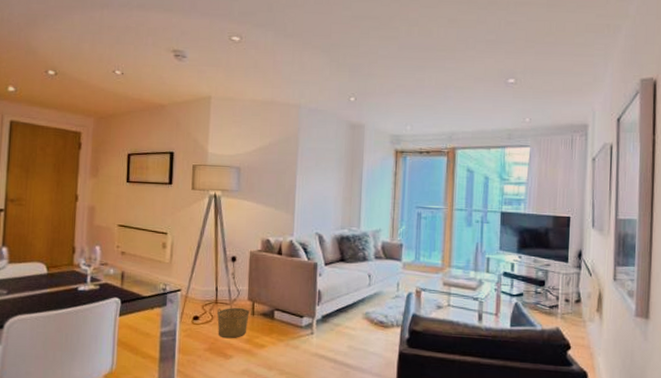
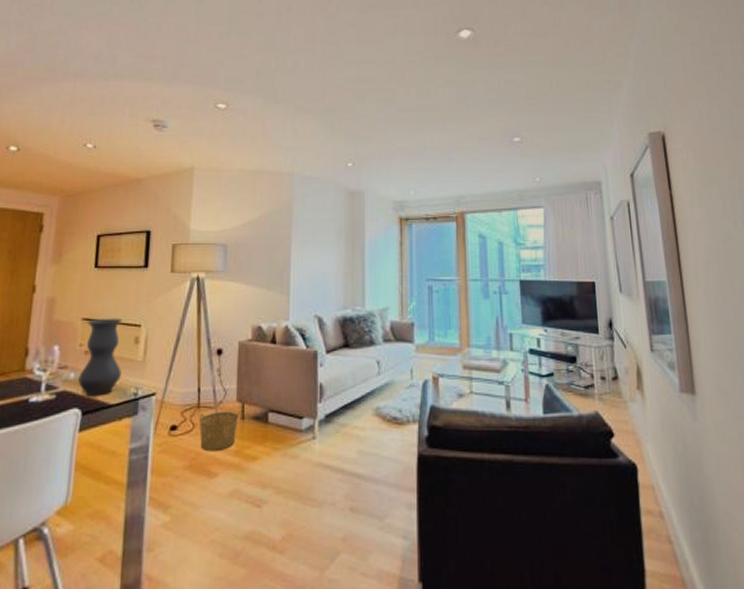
vase: none [117,225,152,290] -> present [78,318,123,397]

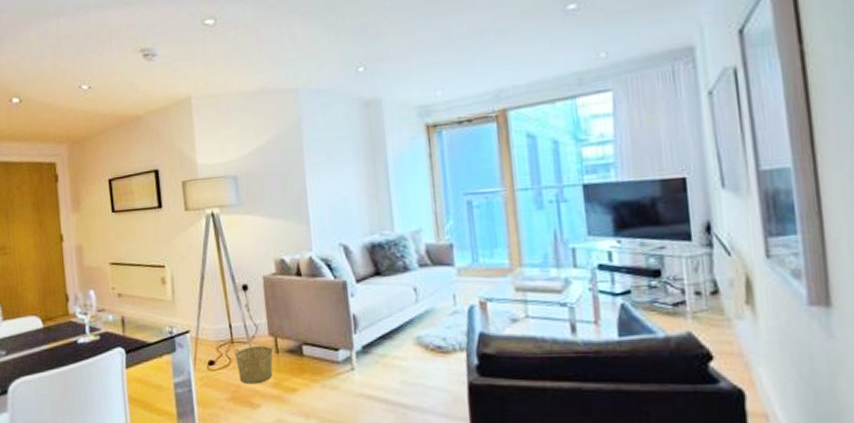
vase: present [78,318,123,397] -> none [114,260,155,337]

